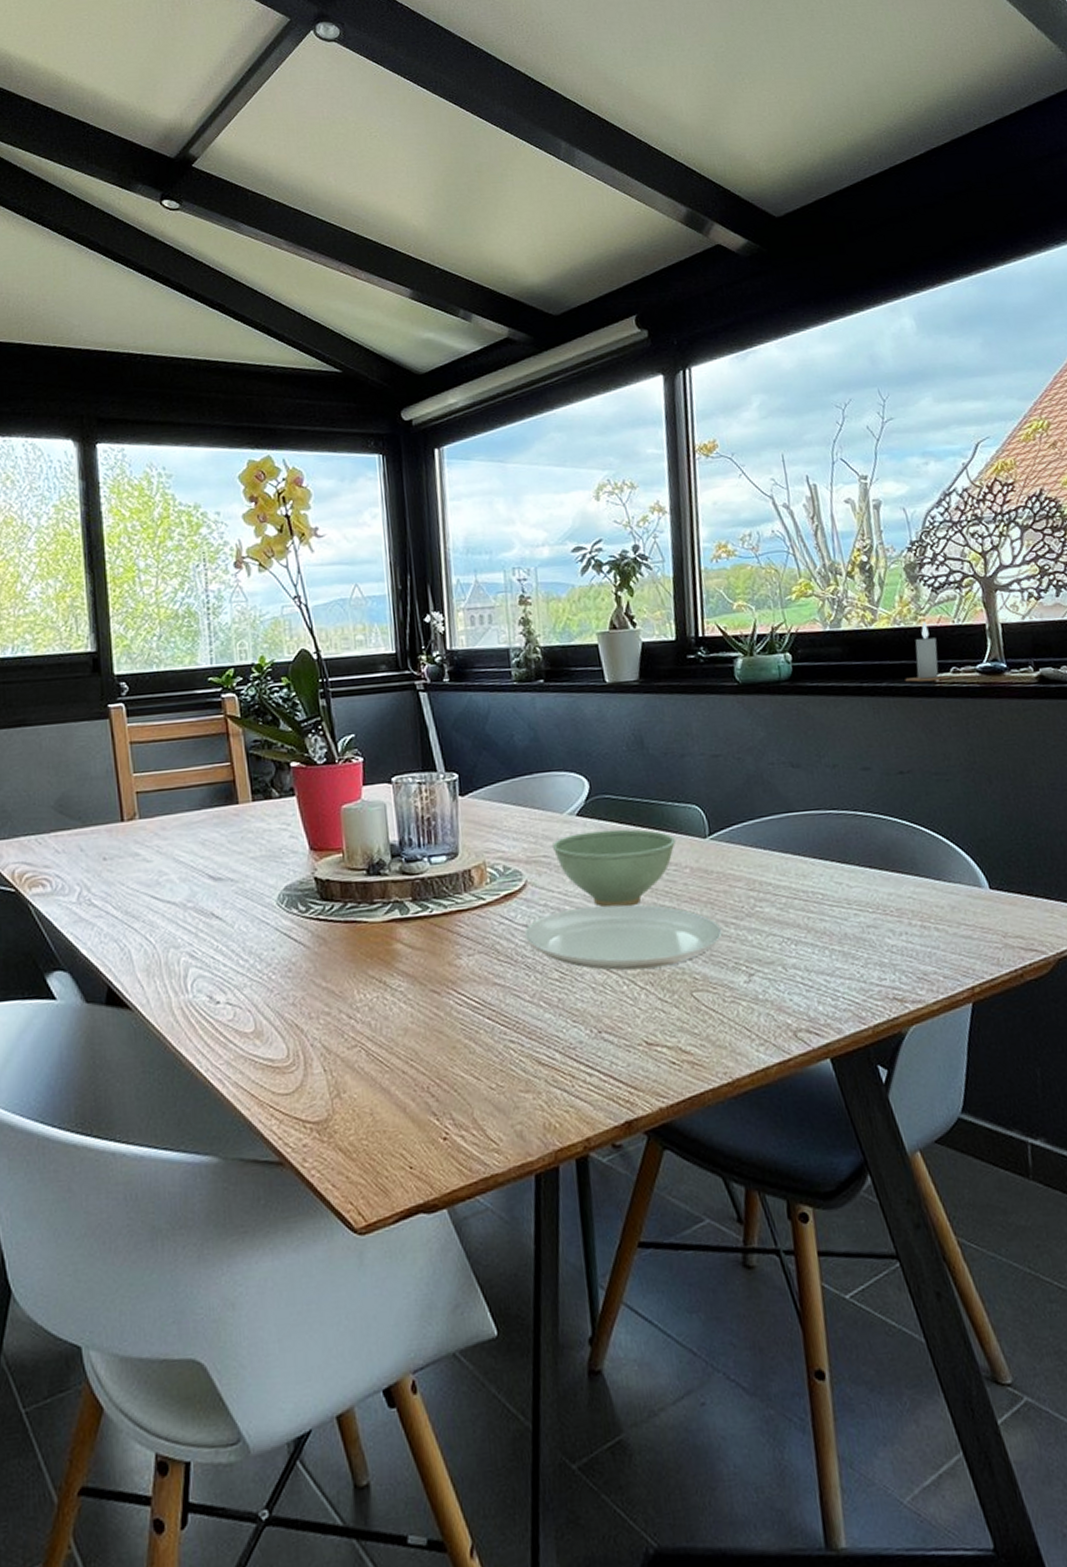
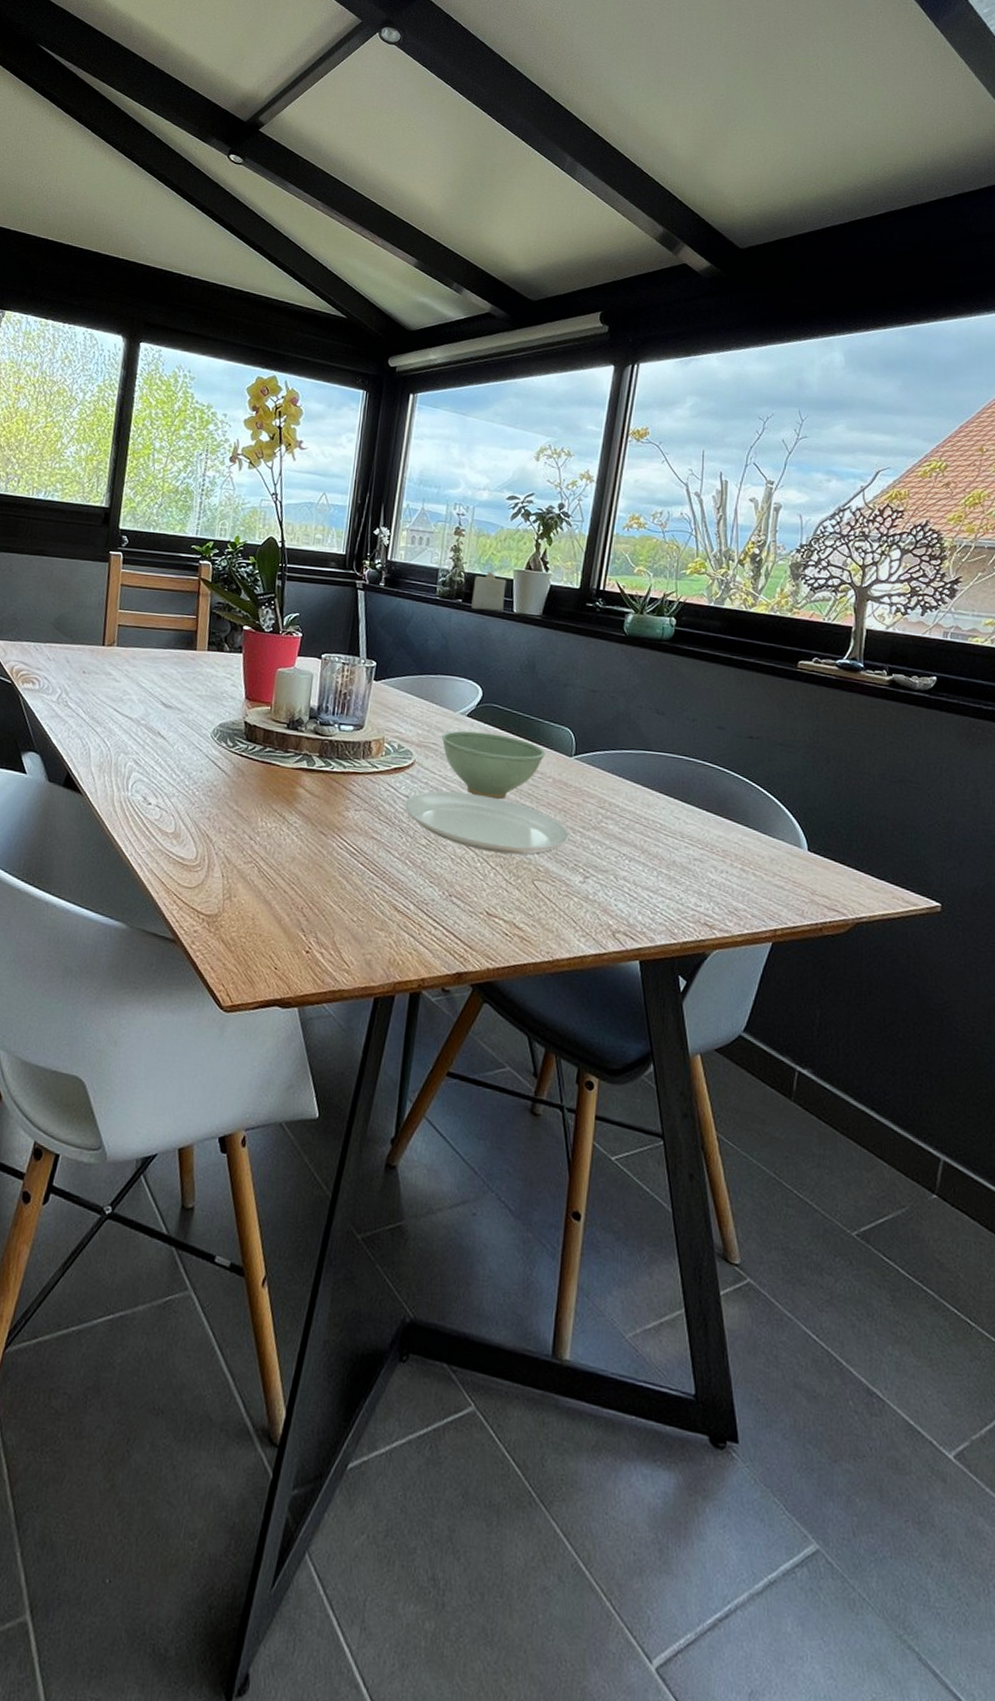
candle: none [553,641,594,689] -> present [471,572,507,613]
candle: present [905,622,952,682] -> none [771,614,812,668]

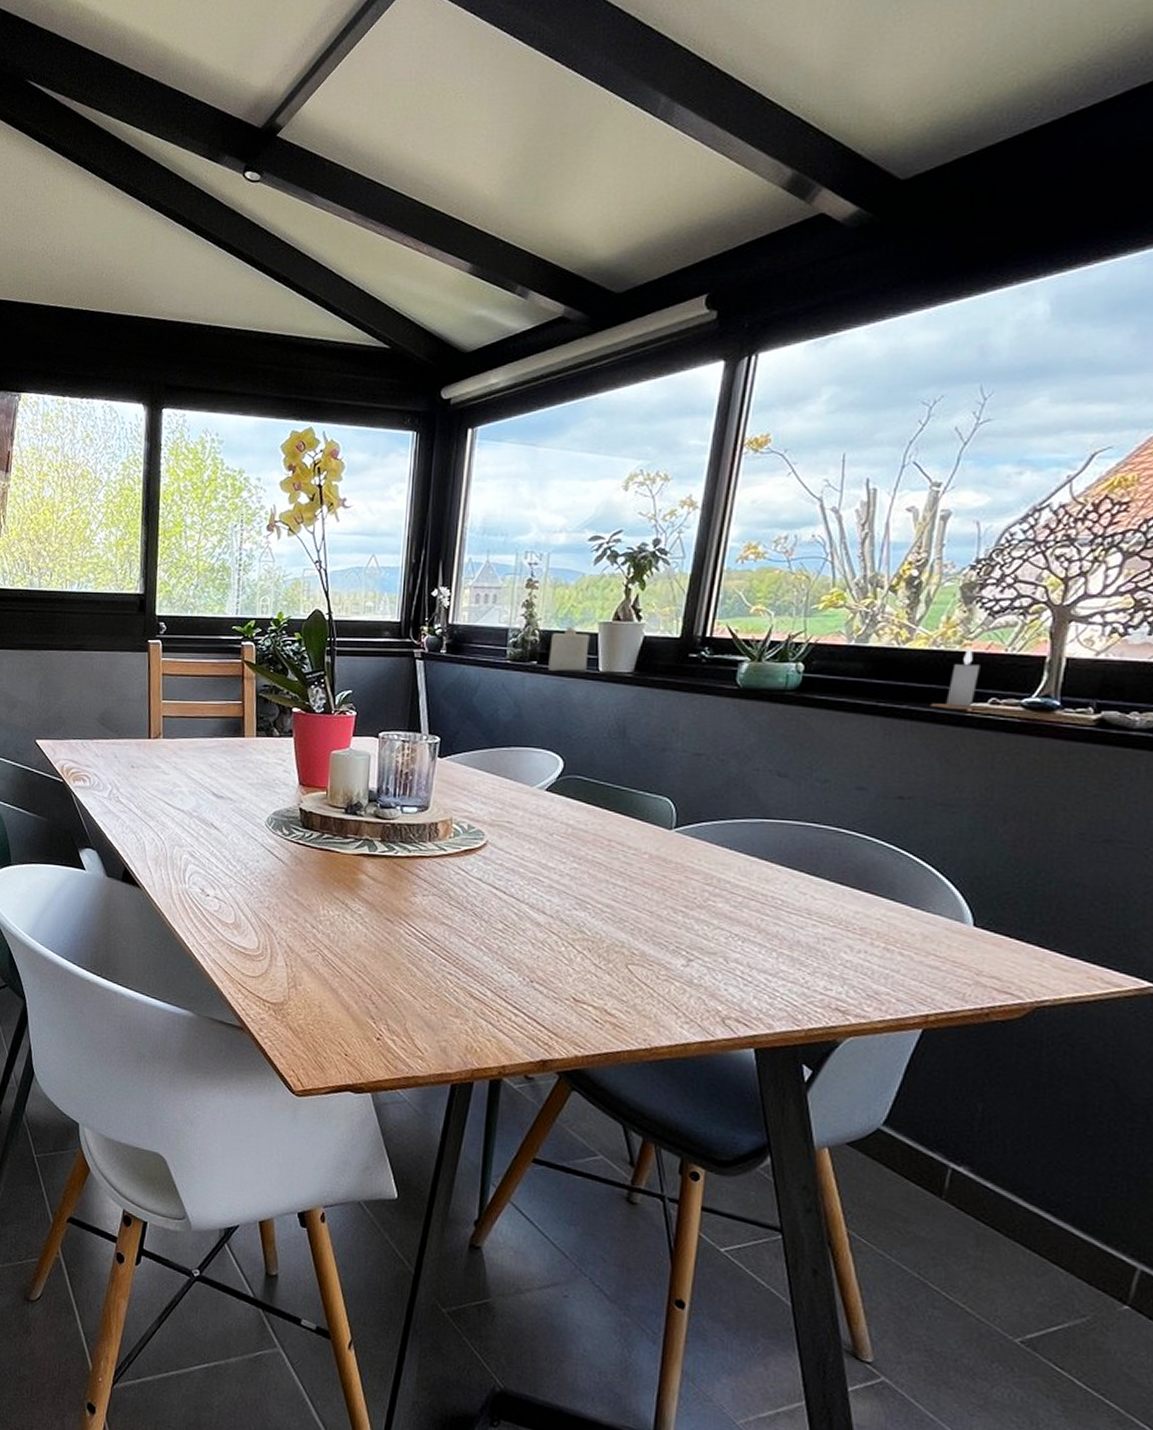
plate: present [404,791,569,855] -> none [476,872,669,938]
bowl: present [441,731,546,800] -> none [516,806,641,880]
candle: none [771,614,812,668] -> present [930,647,987,711]

